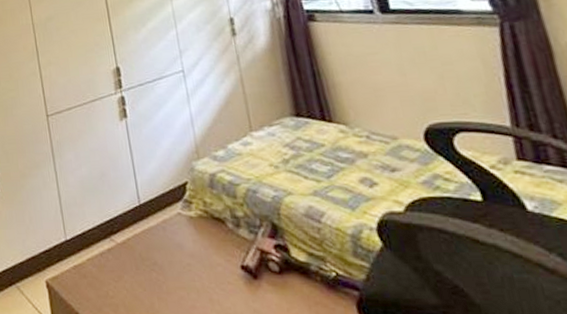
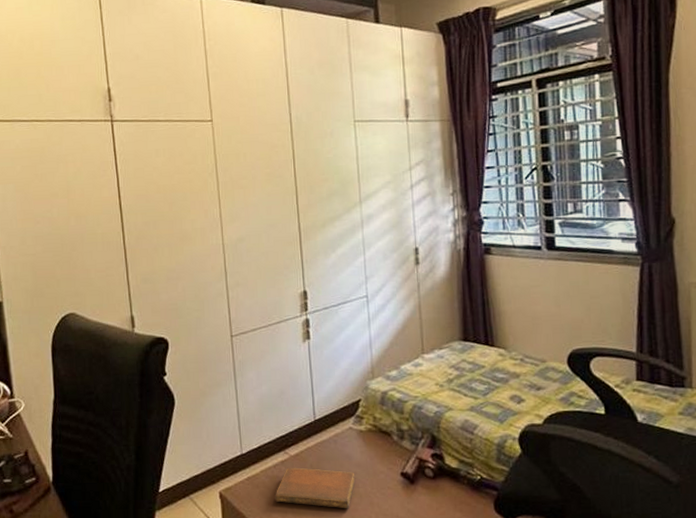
notebook: none [104,256,190,306] -> present [275,467,355,509]

